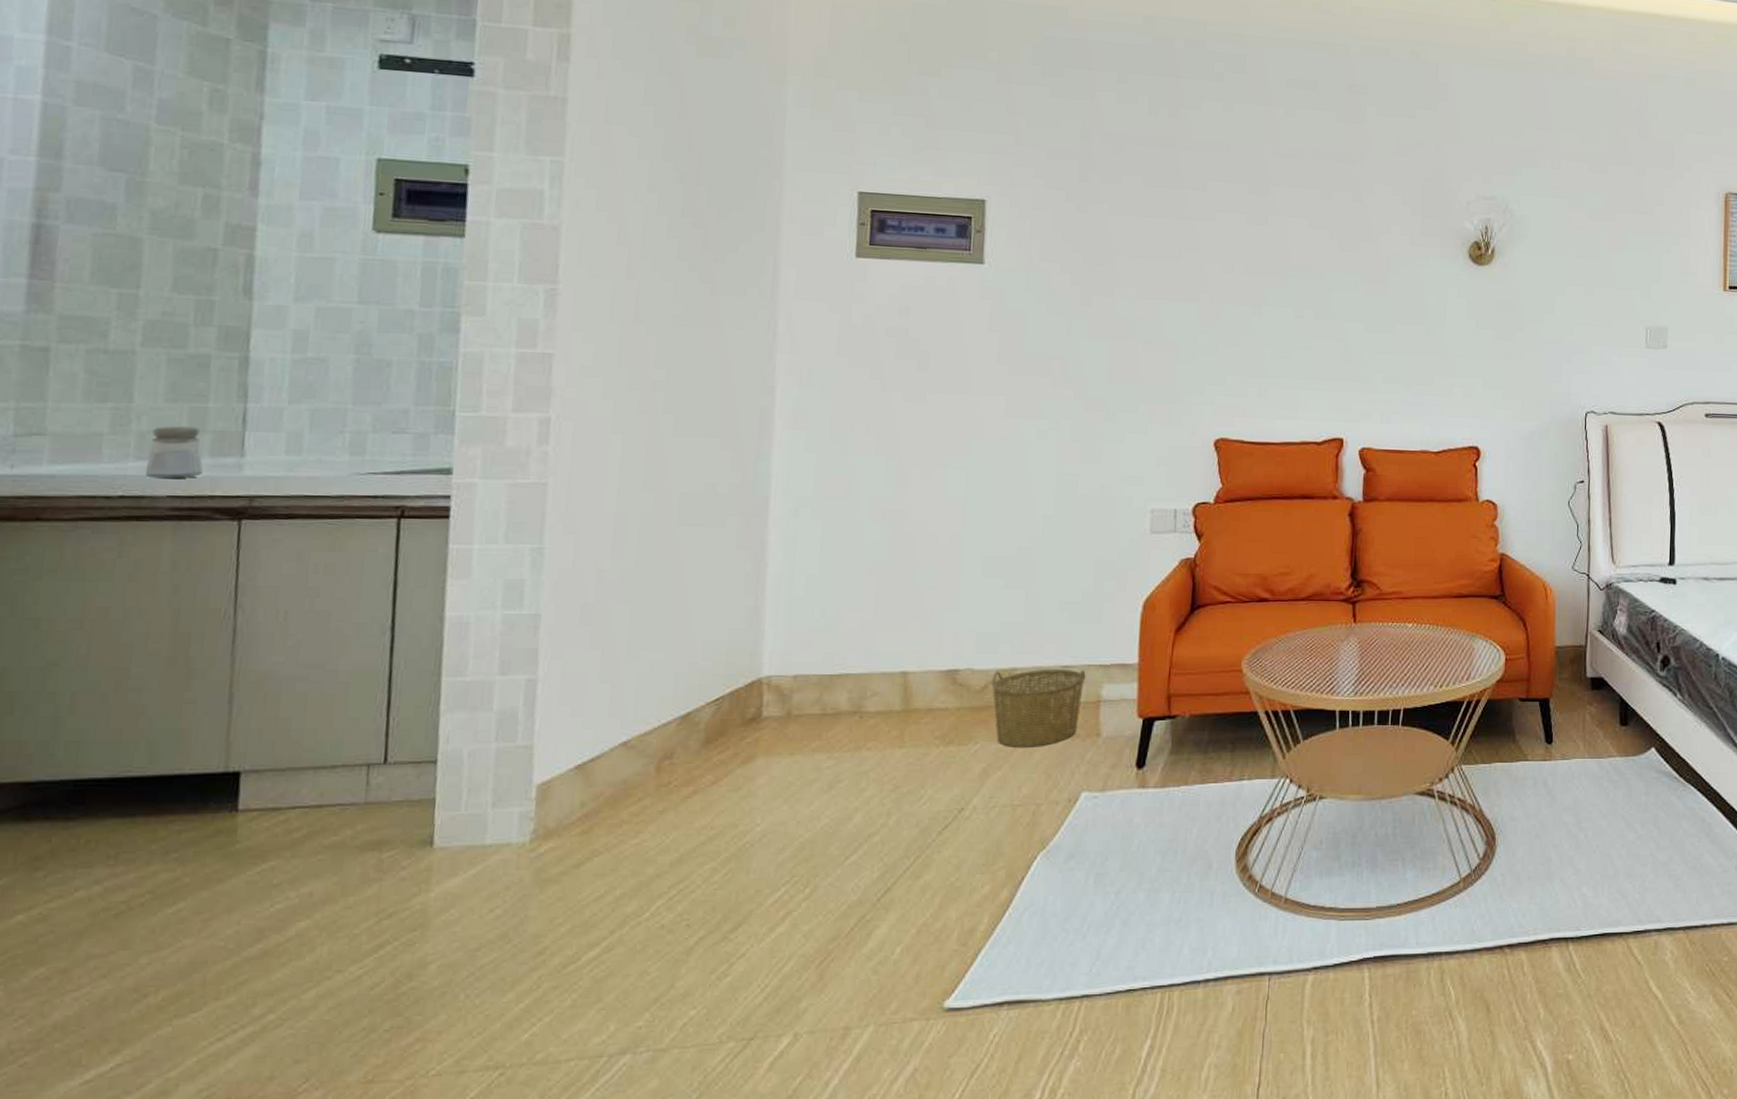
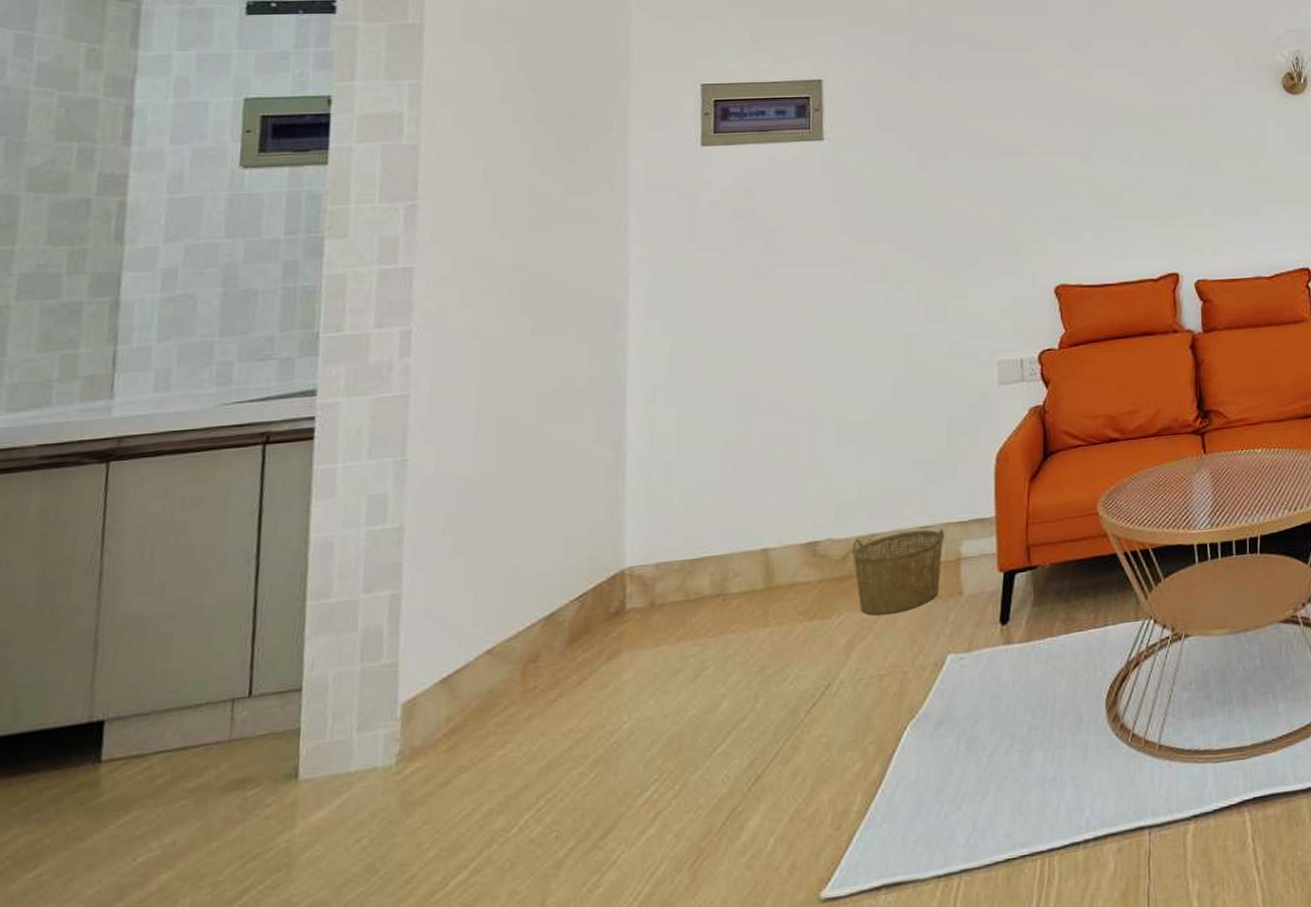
salt shaker: present [145,426,203,479] -> none [15,374,73,429]

